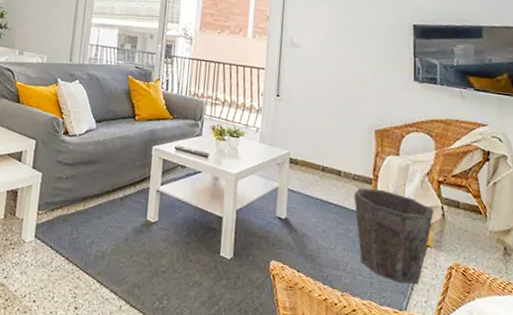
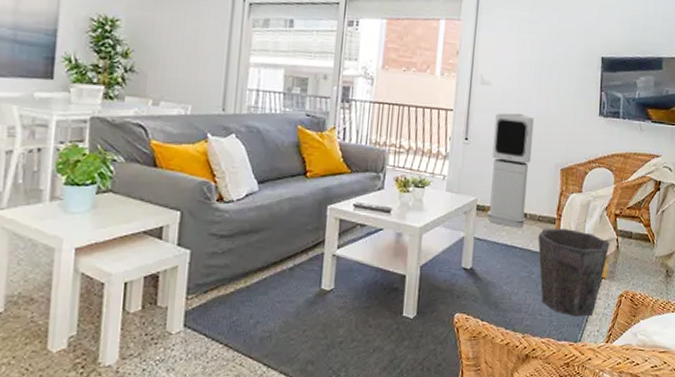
air purifier: none [300,73,345,185] -> present [486,113,535,228]

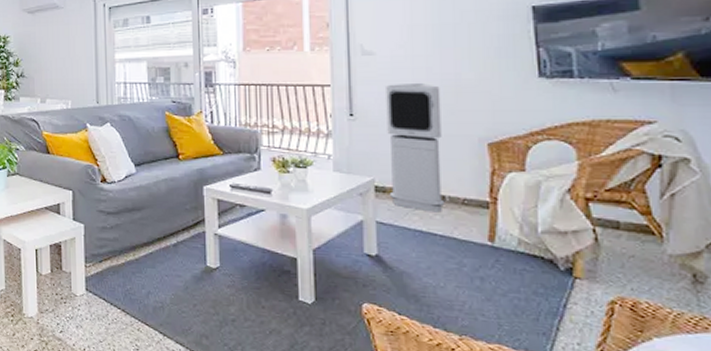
waste bin: present [538,228,610,317] -> none [465,213,582,324]

